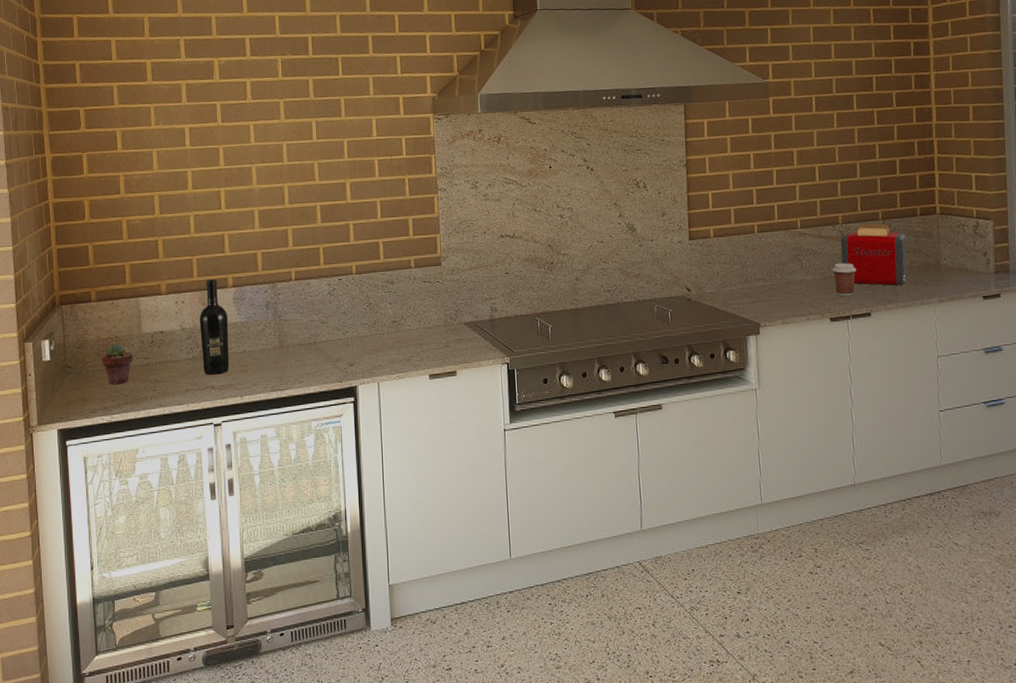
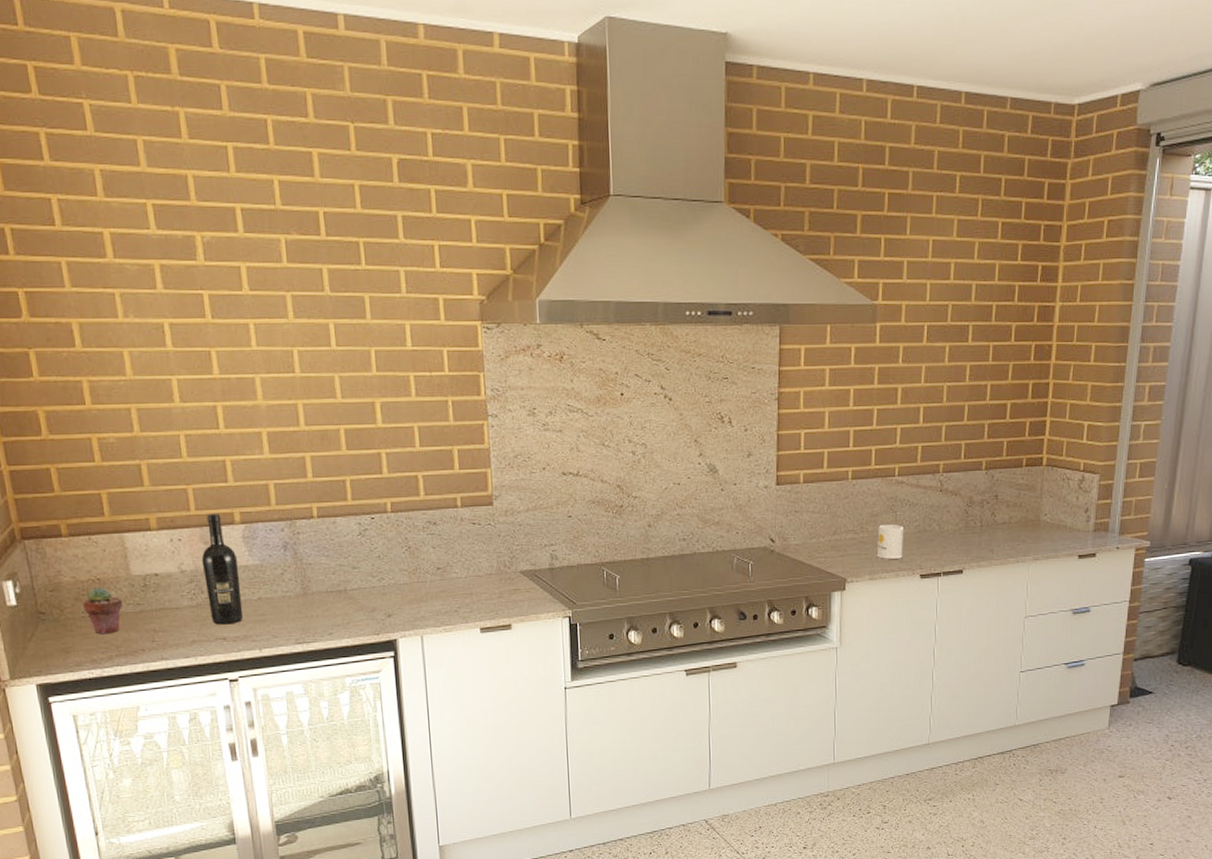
mug: none [786,272,812,304] -> present [876,525,904,559]
coffee cup: present [832,262,857,297] -> none [927,515,953,552]
toaster: present [840,224,908,286] -> none [938,474,1008,542]

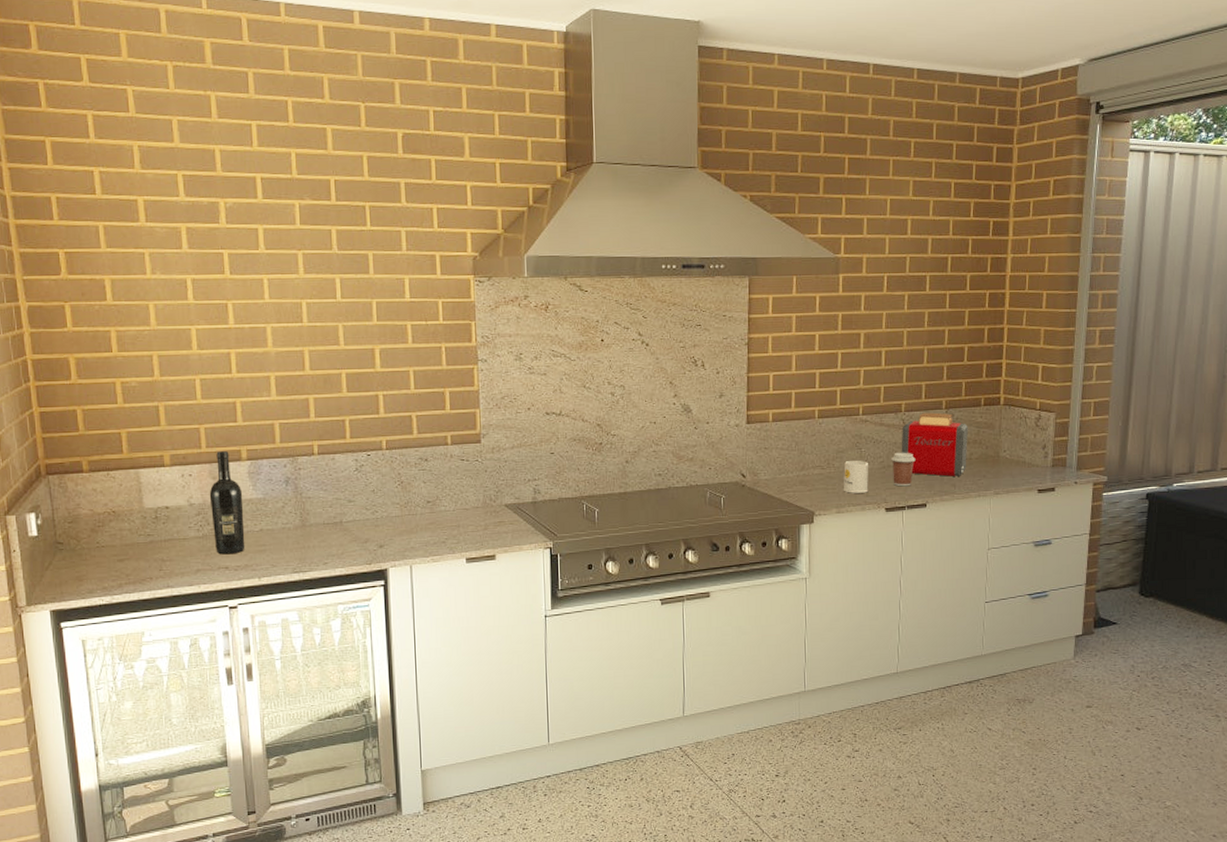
potted succulent: present [83,587,122,635] -> none [98,519,134,564]
coffee cup: none [927,515,953,552] -> present [891,452,916,487]
toaster: none [938,474,1008,542] -> present [901,412,968,477]

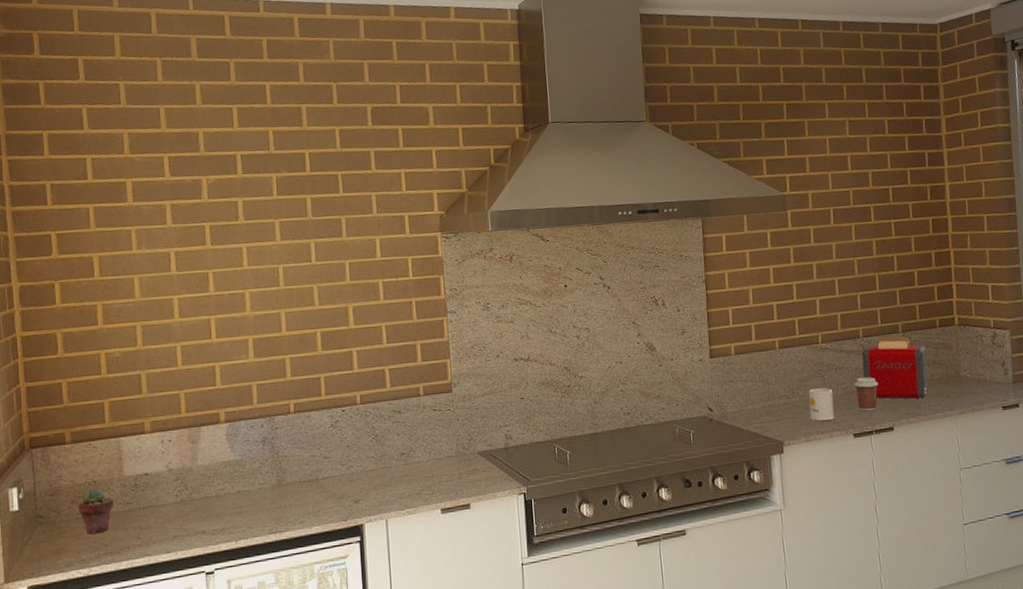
potted succulent: none [98,519,134,564] -> present [78,489,113,535]
wine bottle: present [209,451,245,555] -> none [188,415,223,519]

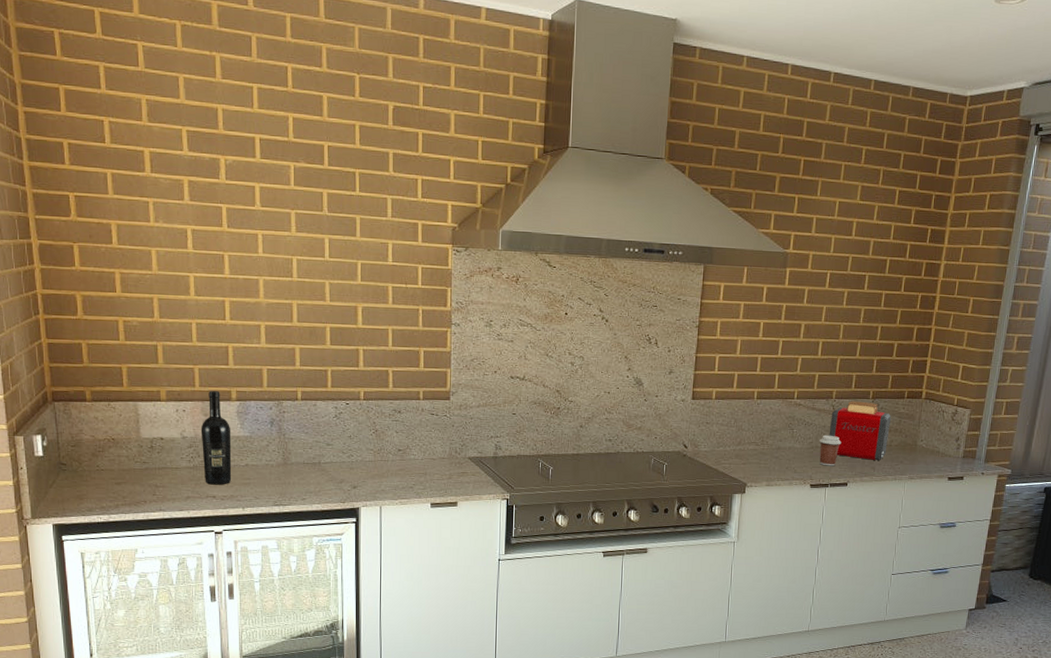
potted succulent: present [78,489,113,535] -> none [98,445,131,486]
wine bottle: none [188,415,223,519] -> present [201,391,232,485]
mug: present [808,388,835,421] -> none [774,440,799,469]

